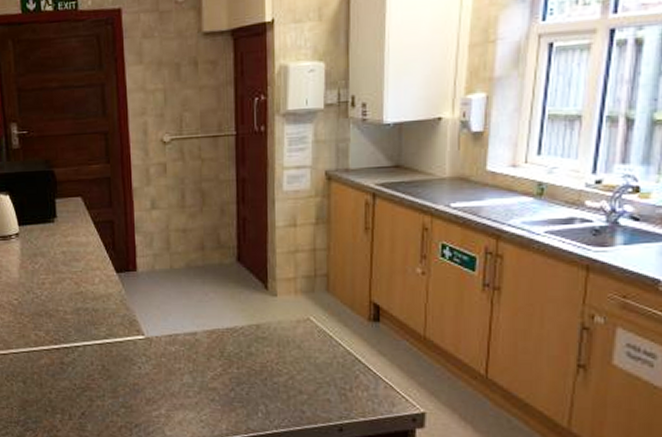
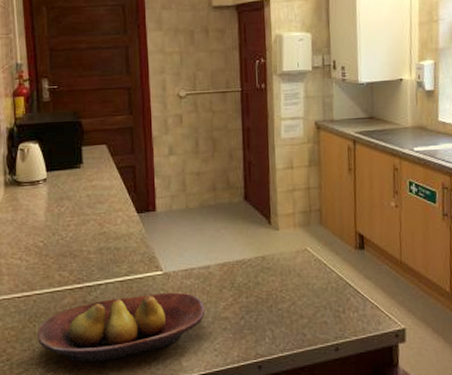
fruit bowl: none [14,358,191,425] -> present [37,292,205,363]

